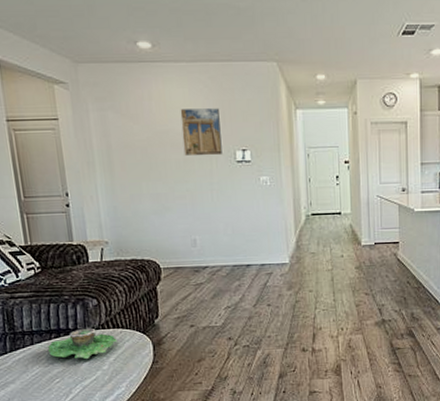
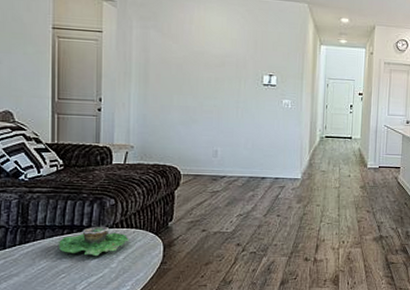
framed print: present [180,108,224,157] -> none [216,34,254,78]

